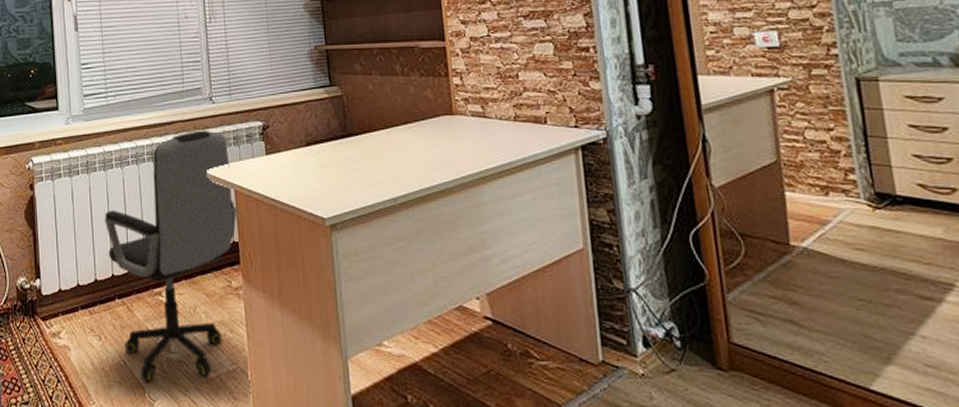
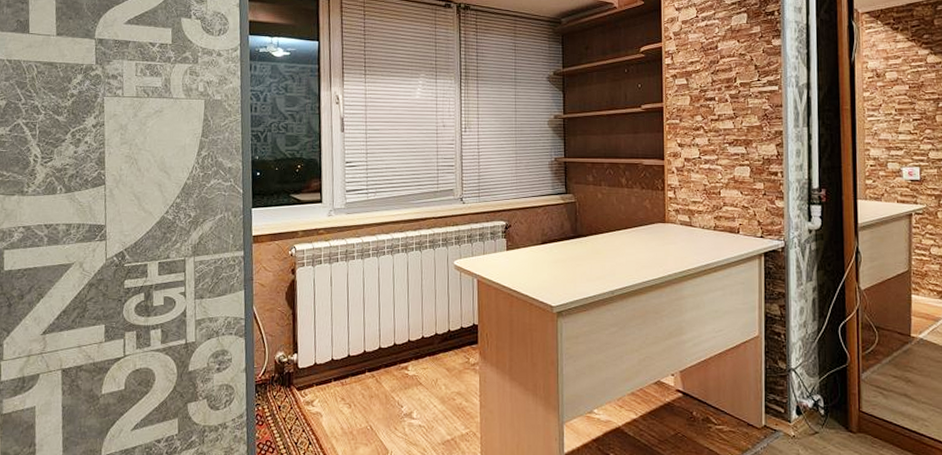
office chair: present [104,130,237,382] -> none [359,226,479,444]

